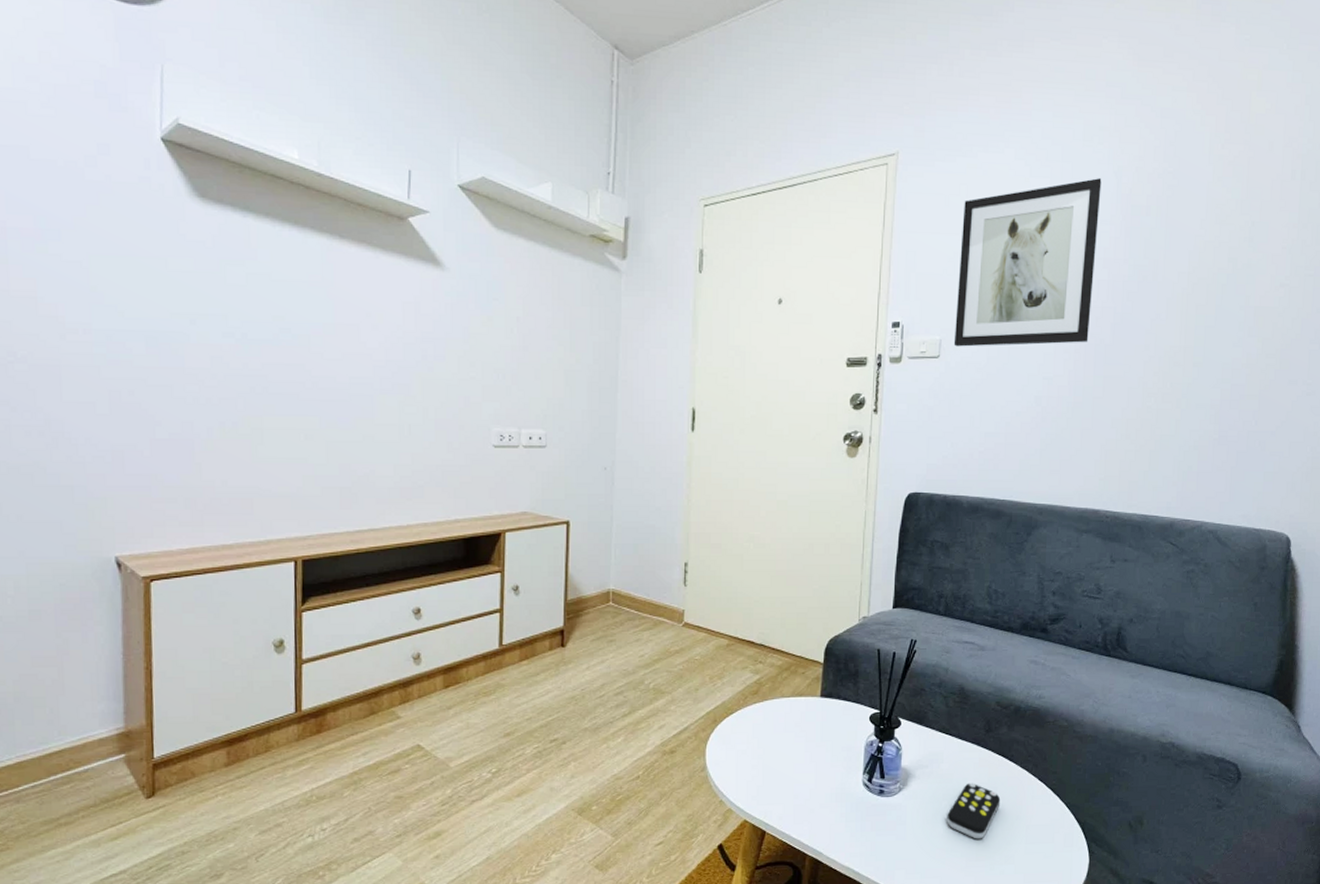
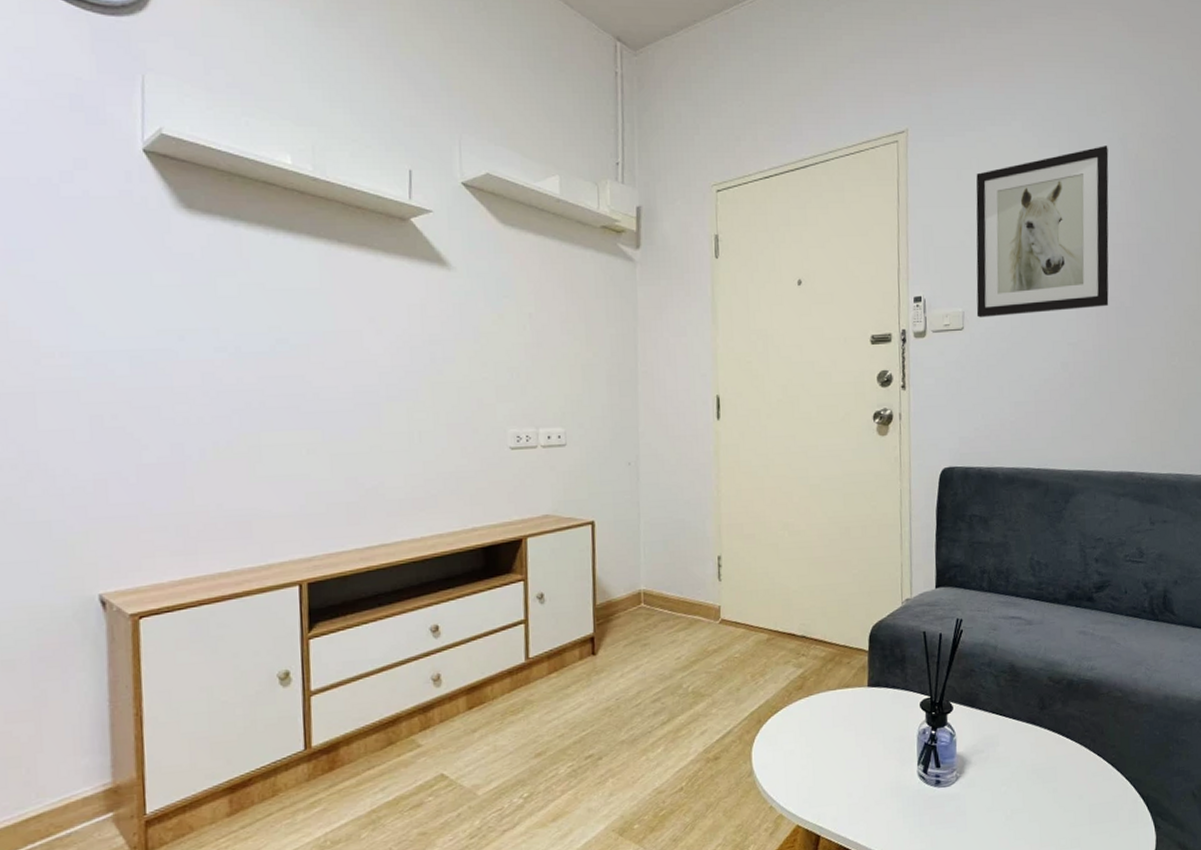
remote control: present [947,783,1001,839] -> none [1007,764,1061,824]

